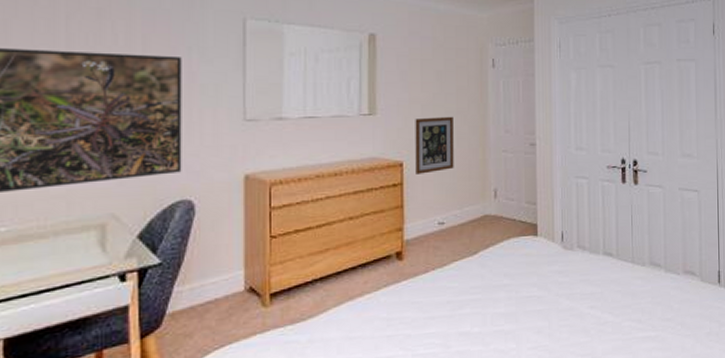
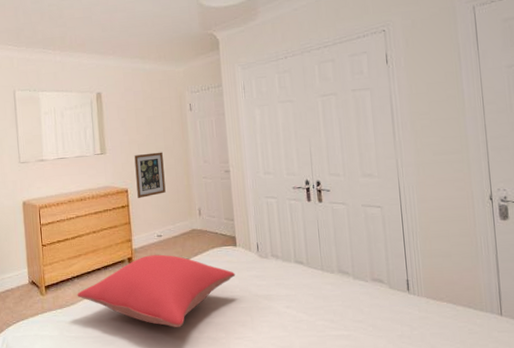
pillow: none [318,247,534,341] -> present [77,254,236,328]

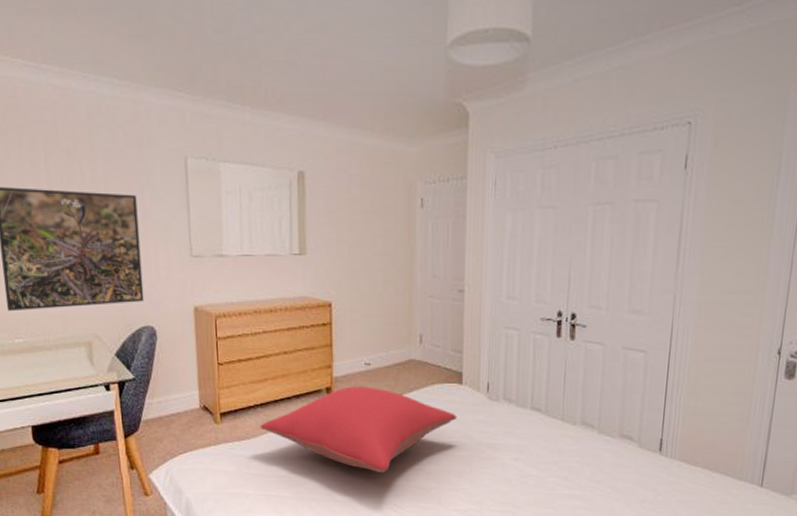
wall art: present [134,152,166,198] -> none [343,258,380,315]

